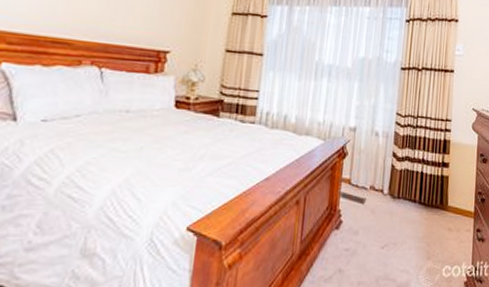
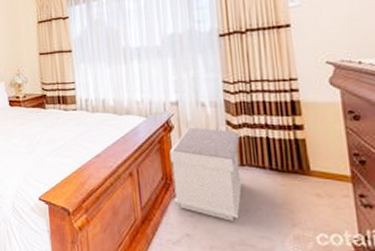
bench: none [334,155,401,255] -> present [169,127,243,221]

